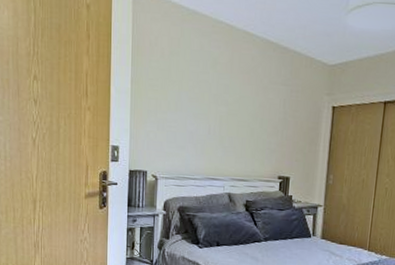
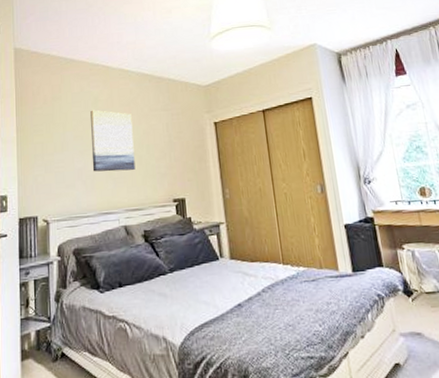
wall art: none [204,72,250,141] -> present [90,110,135,172]

